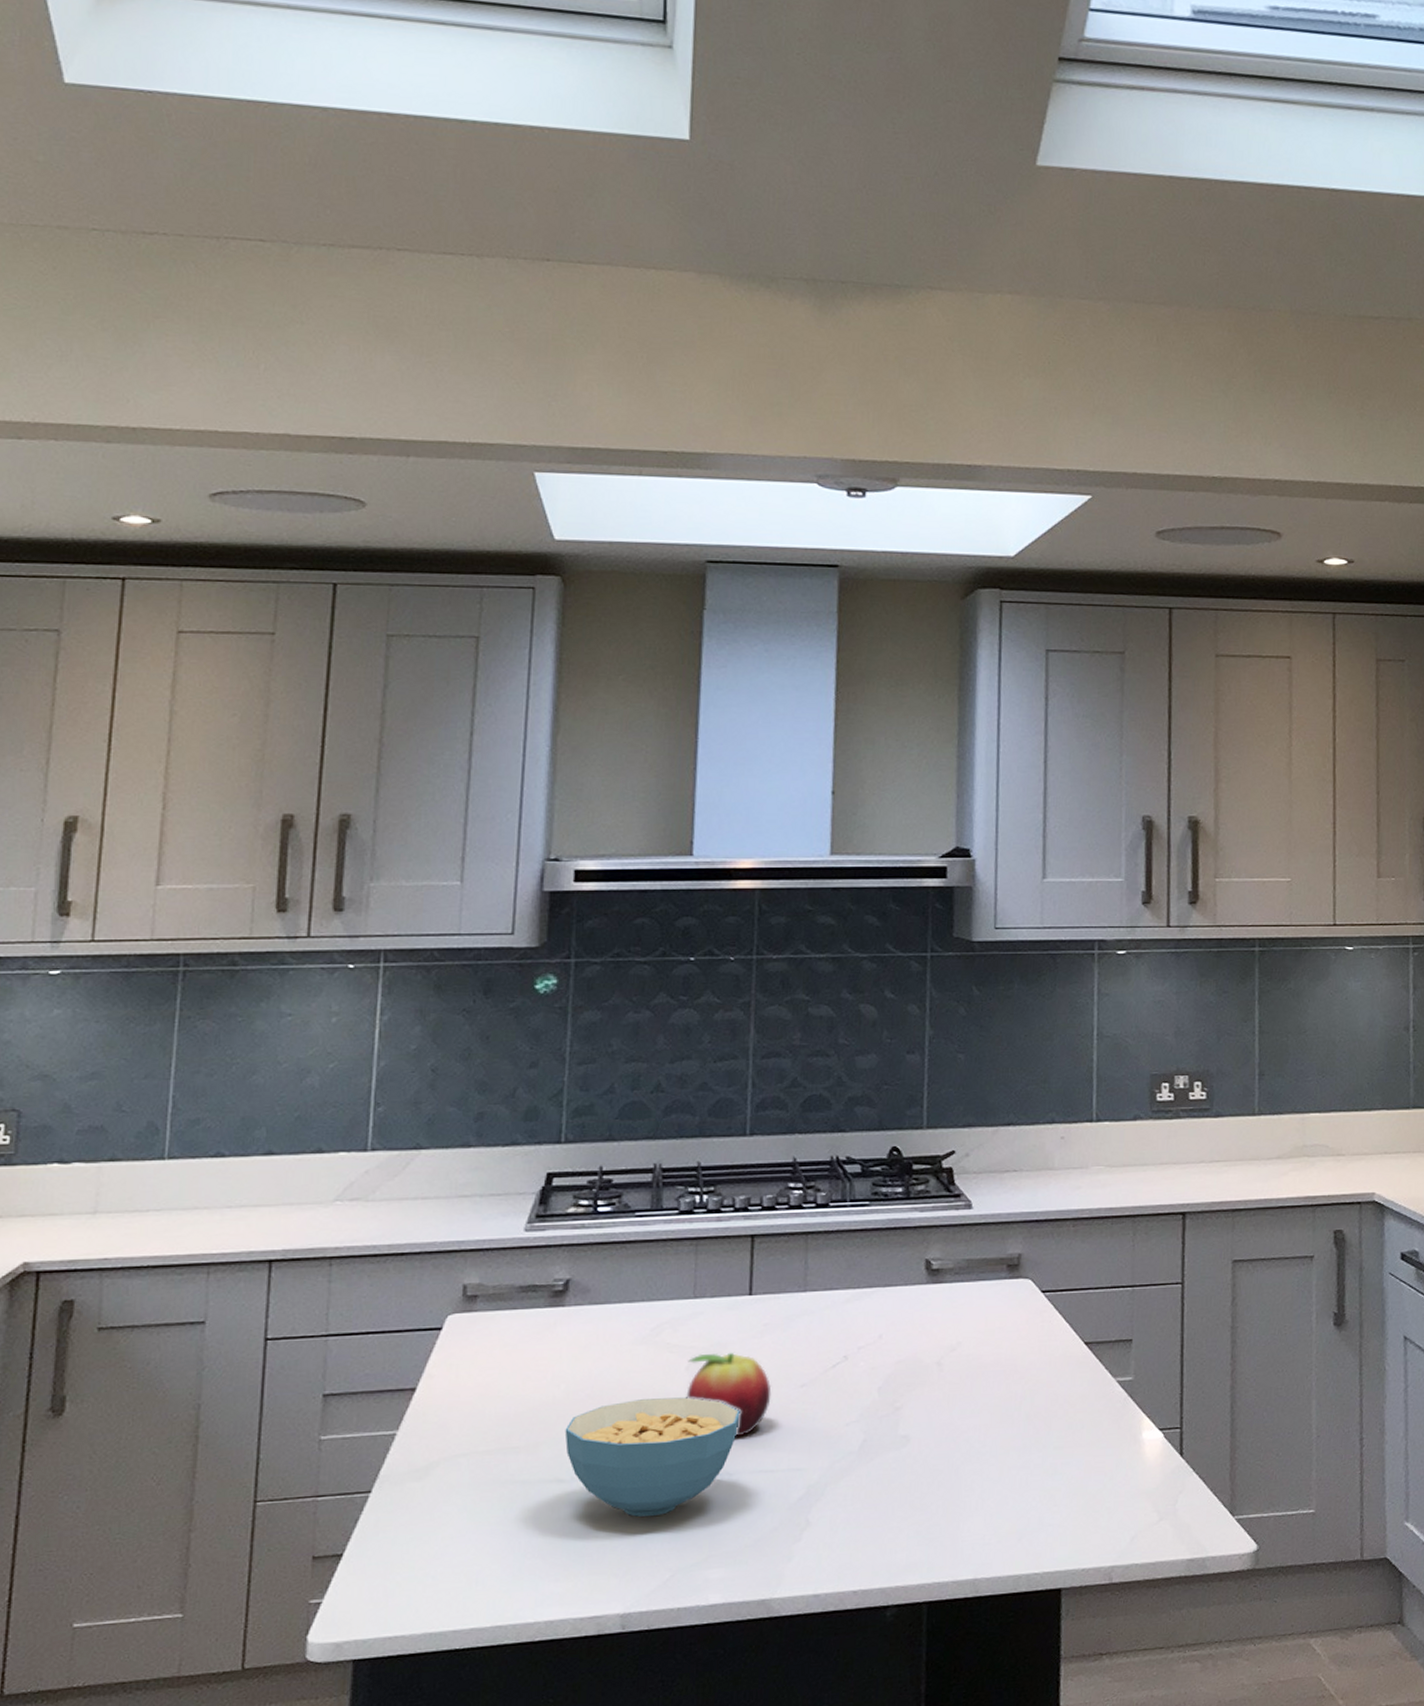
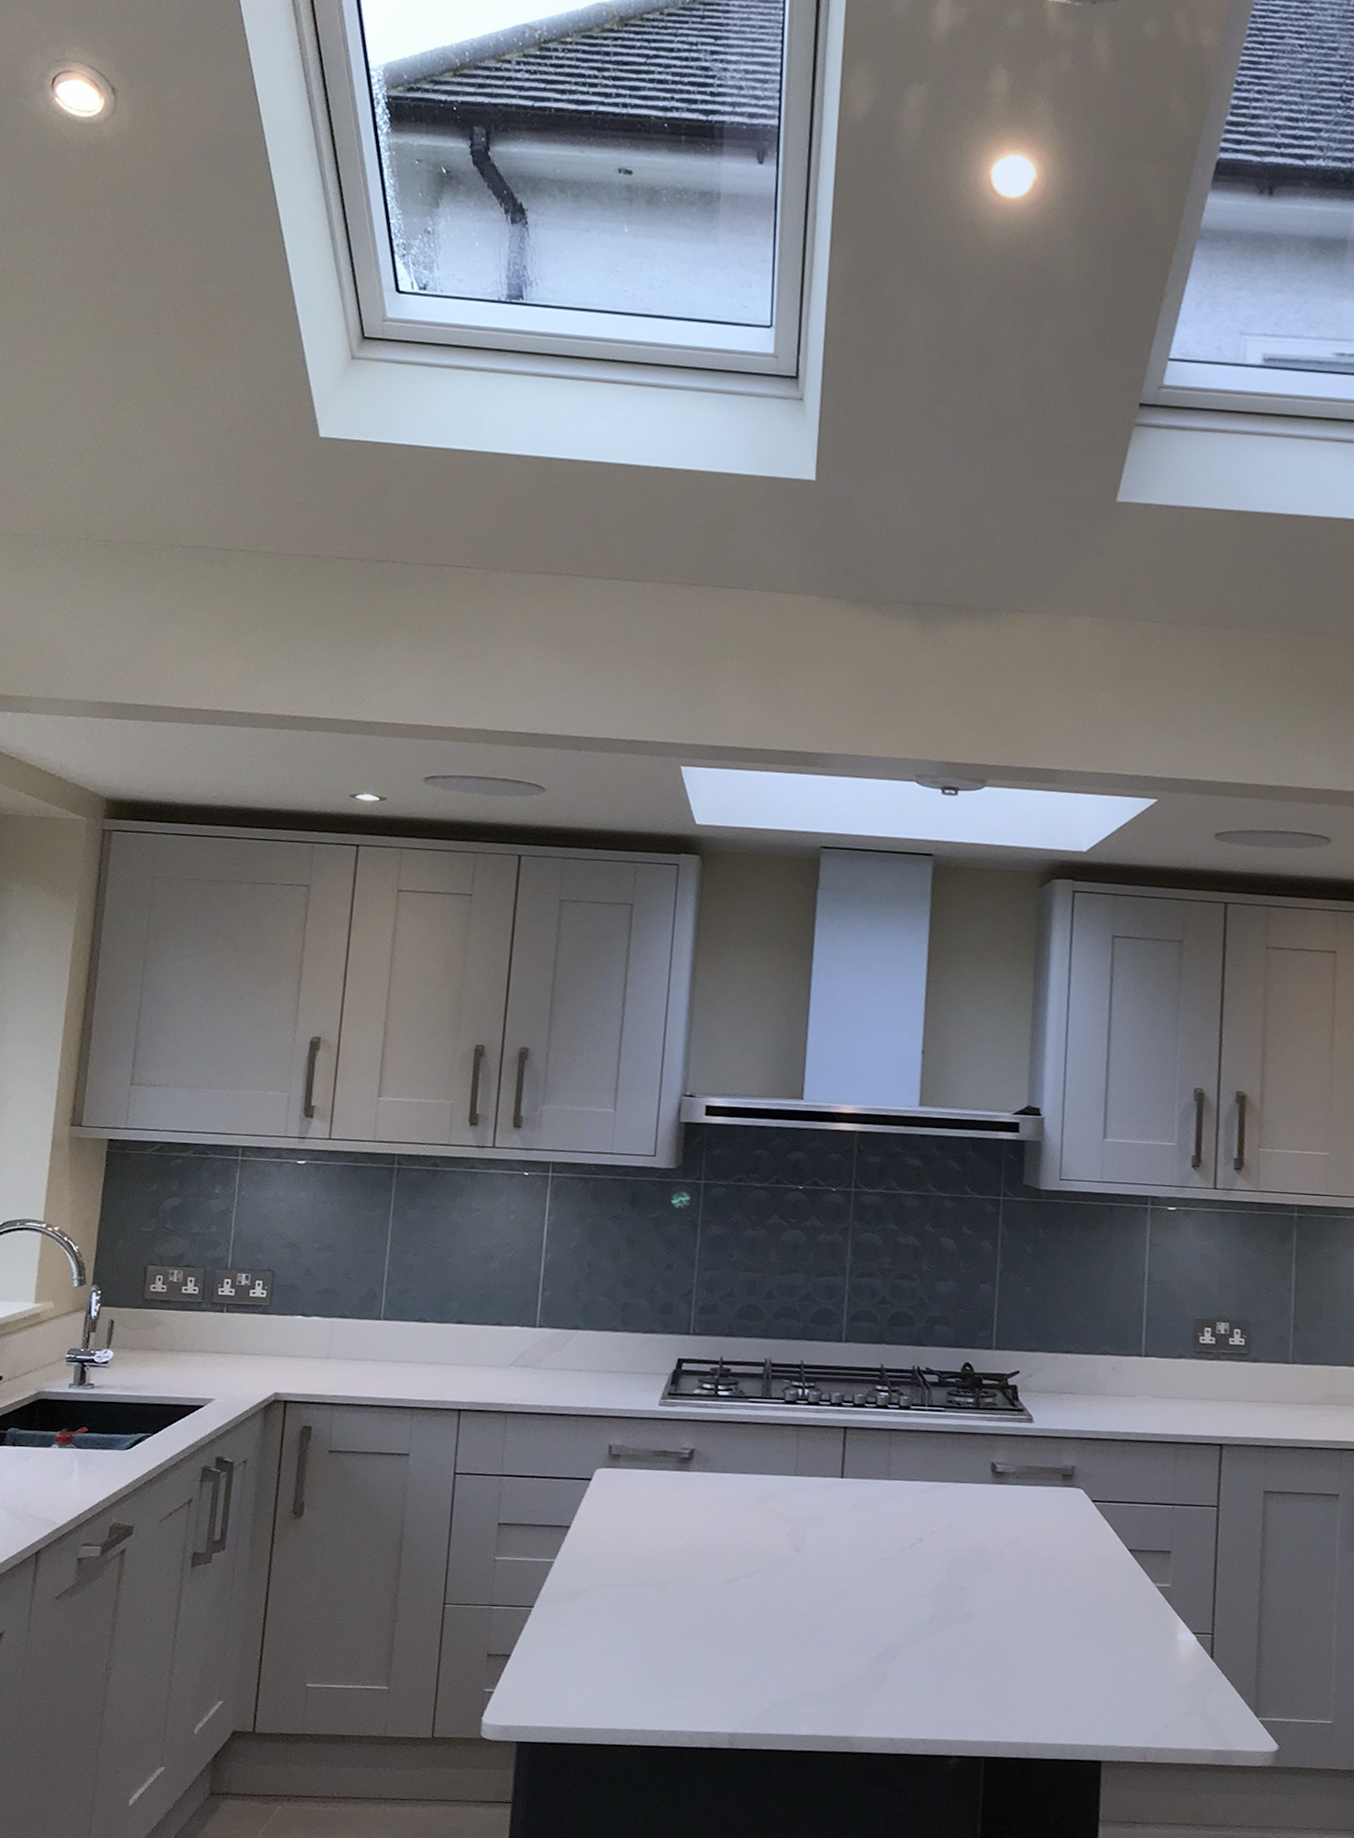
cereal bowl: present [564,1397,740,1517] -> none [687,1555,831,1655]
fruit: present [686,1352,772,1437] -> none [787,1523,858,1597]

